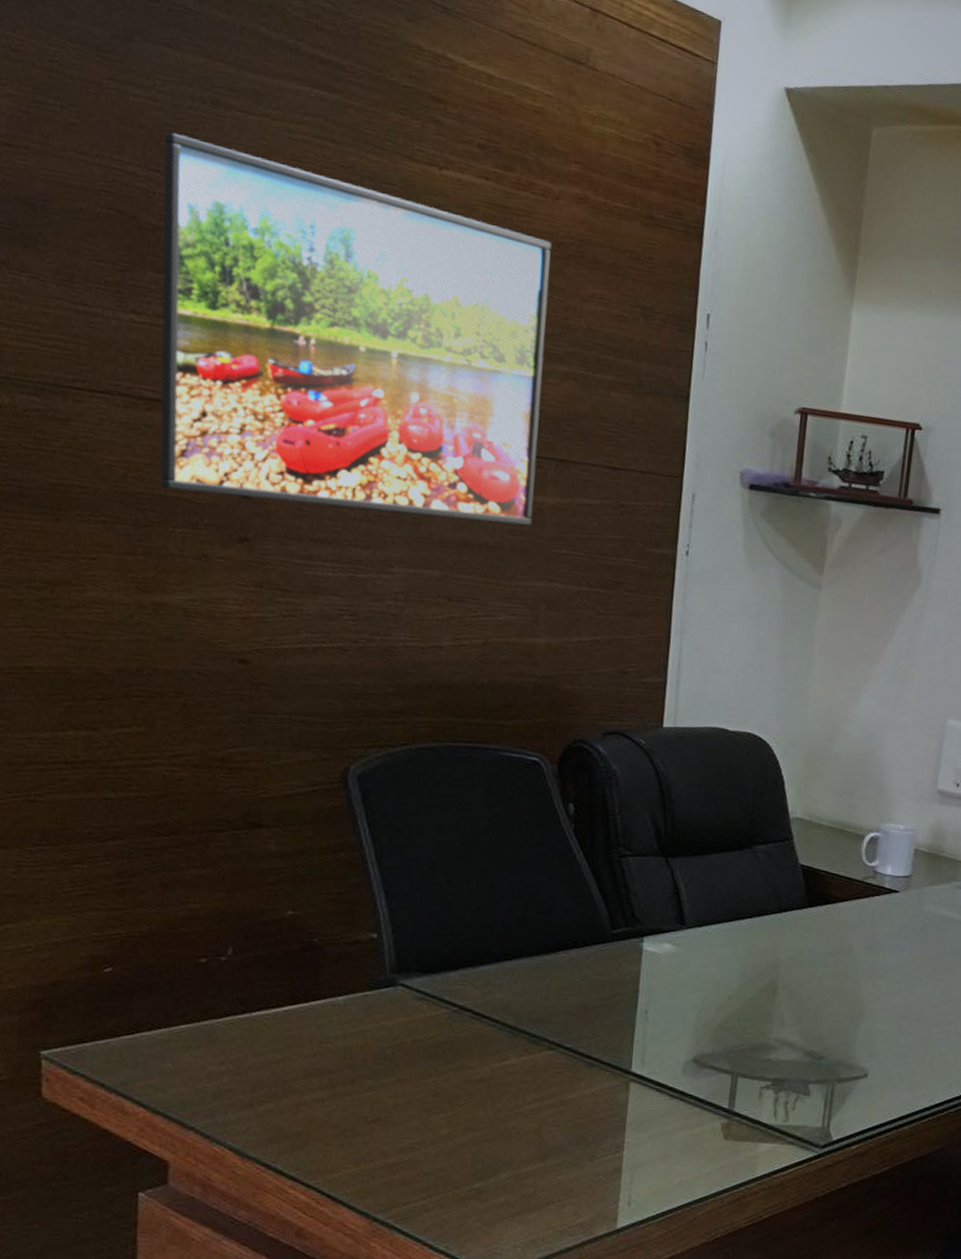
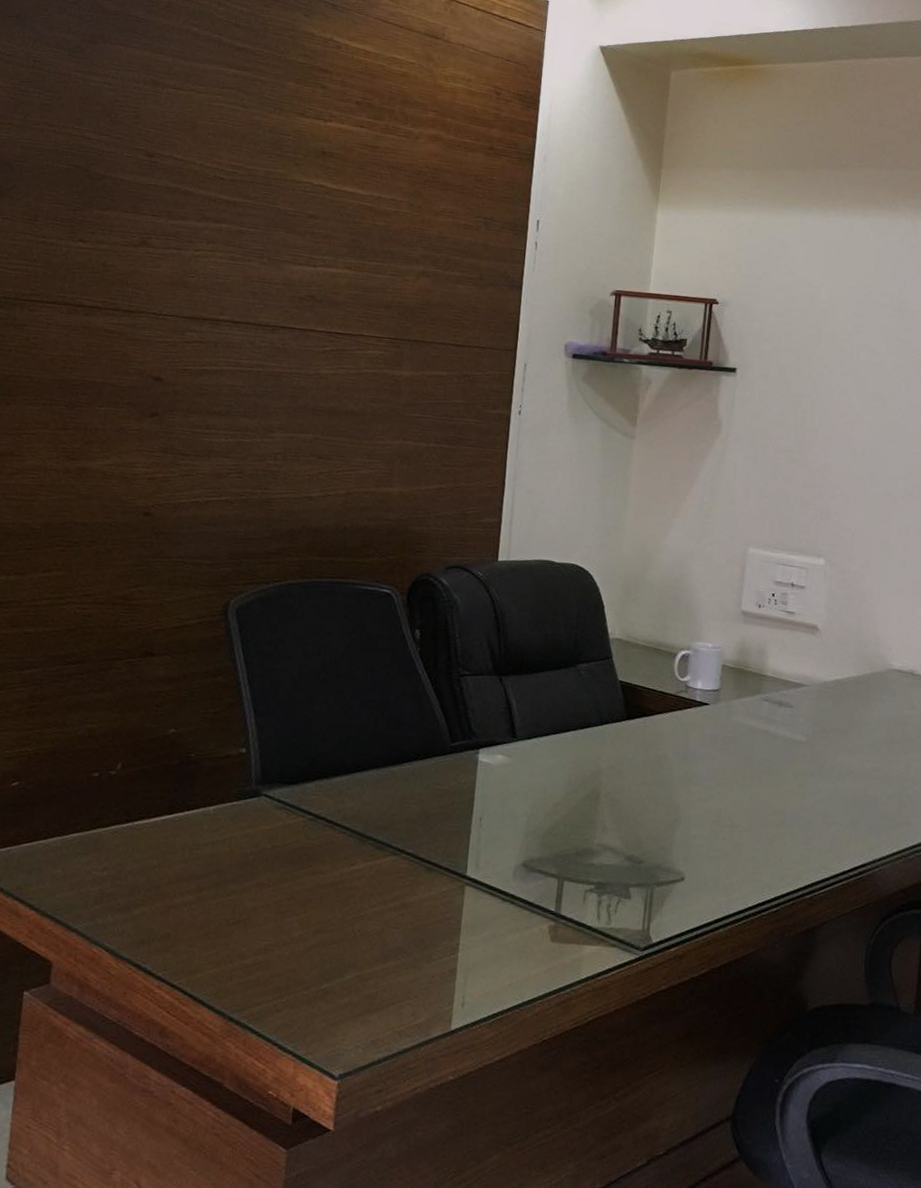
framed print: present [159,132,552,527] -> none [91,106,412,396]

